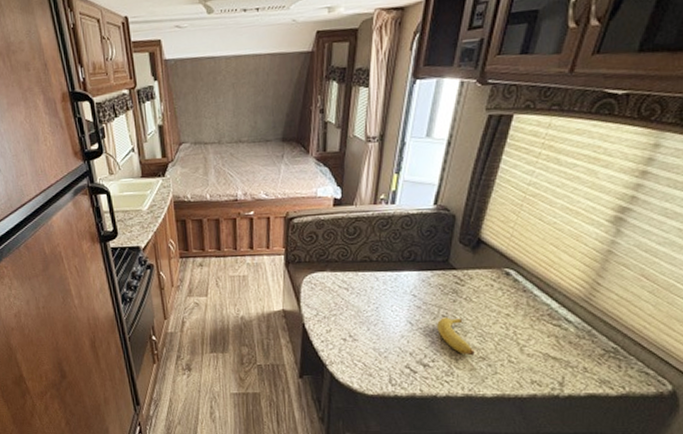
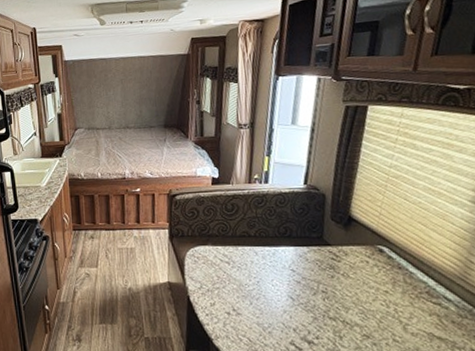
banana: present [437,317,475,356] -> none [317,293,358,334]

